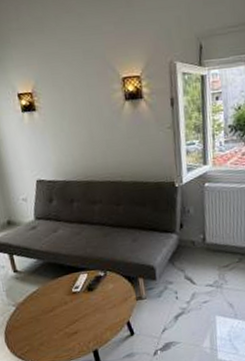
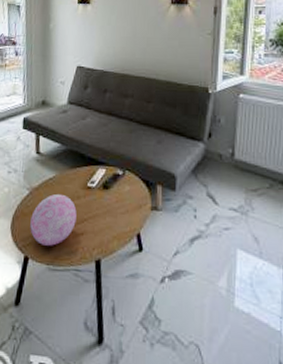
decorative orb: none [23,303,68,350] -> present [30,193,77,246]

